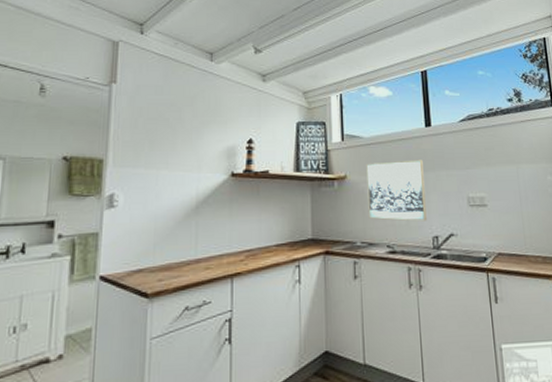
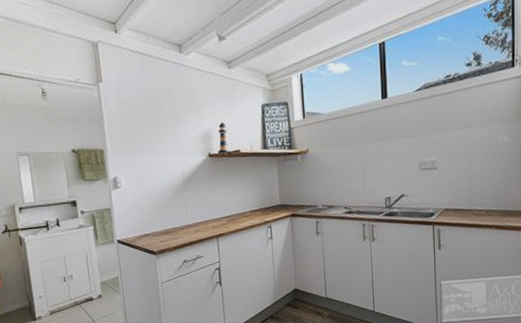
wall art: present [366,159,427,222] -> none [326,130,381,186]

